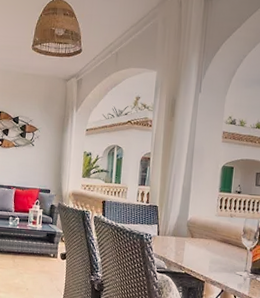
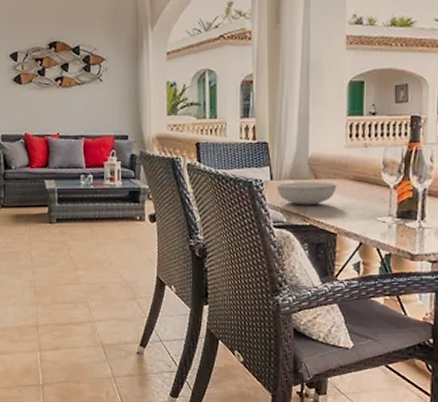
serving bowl: none [161,238,208,258] -> present [276,182,337,205]

